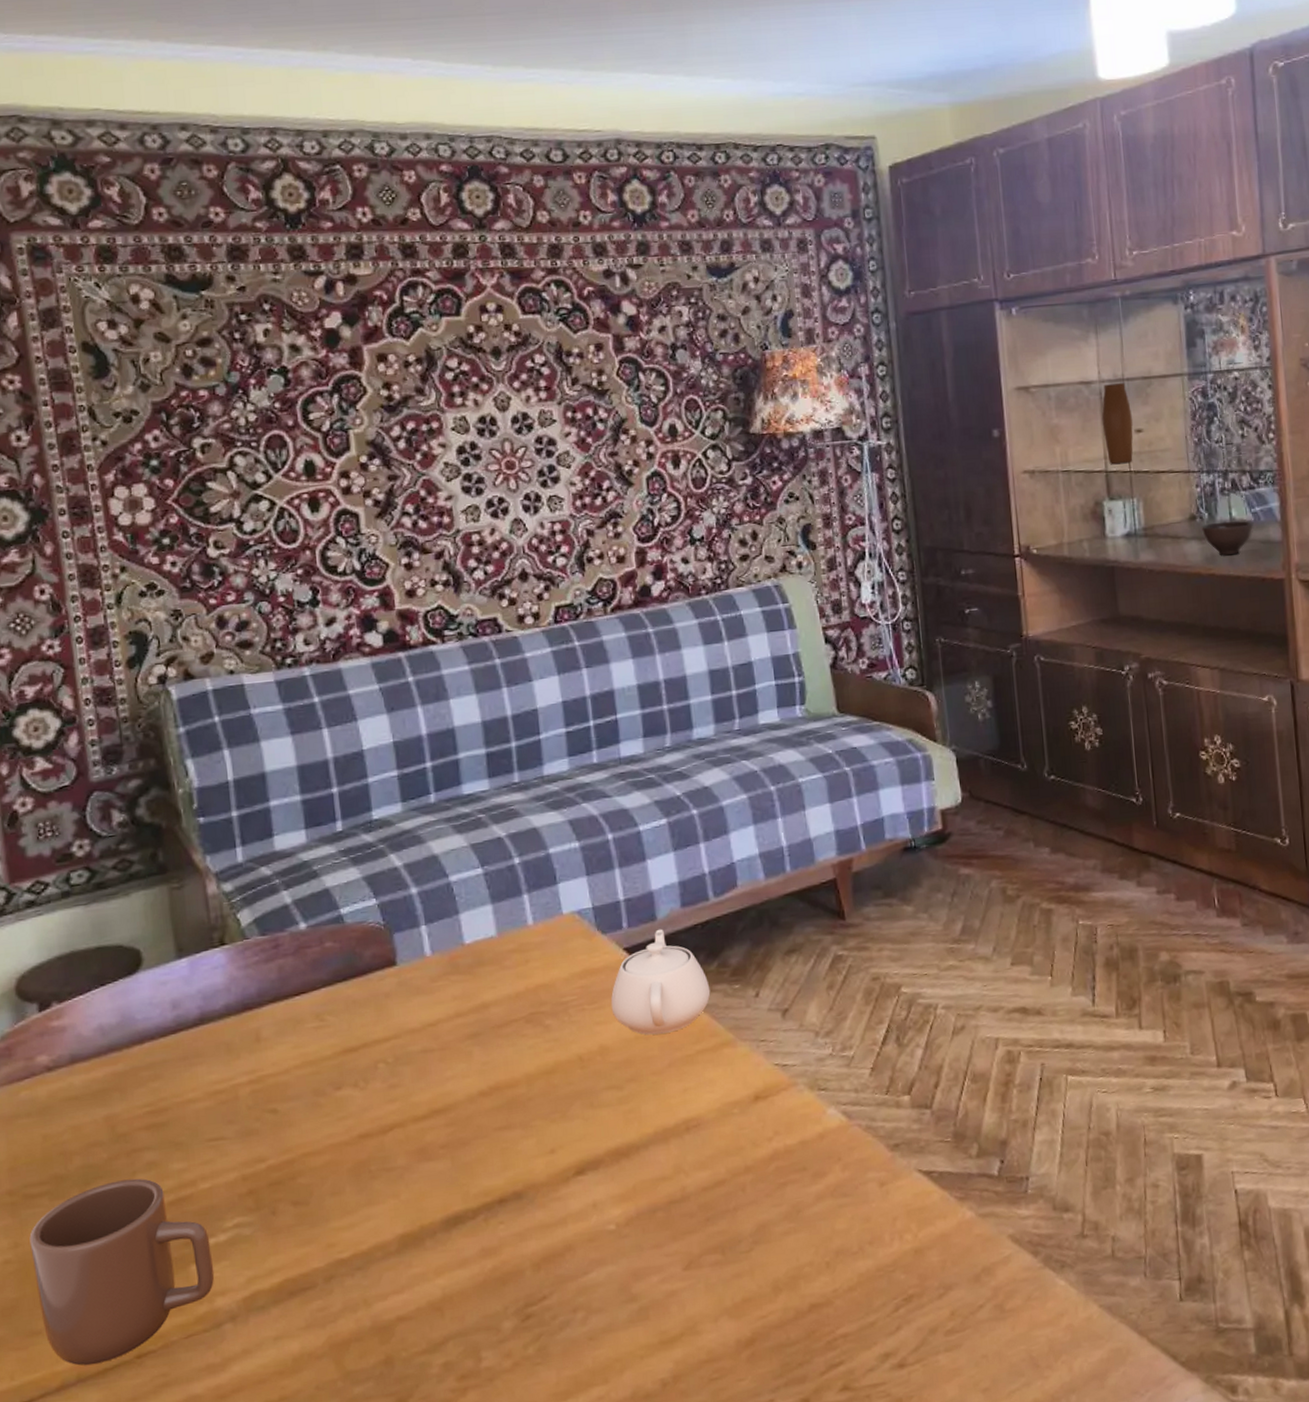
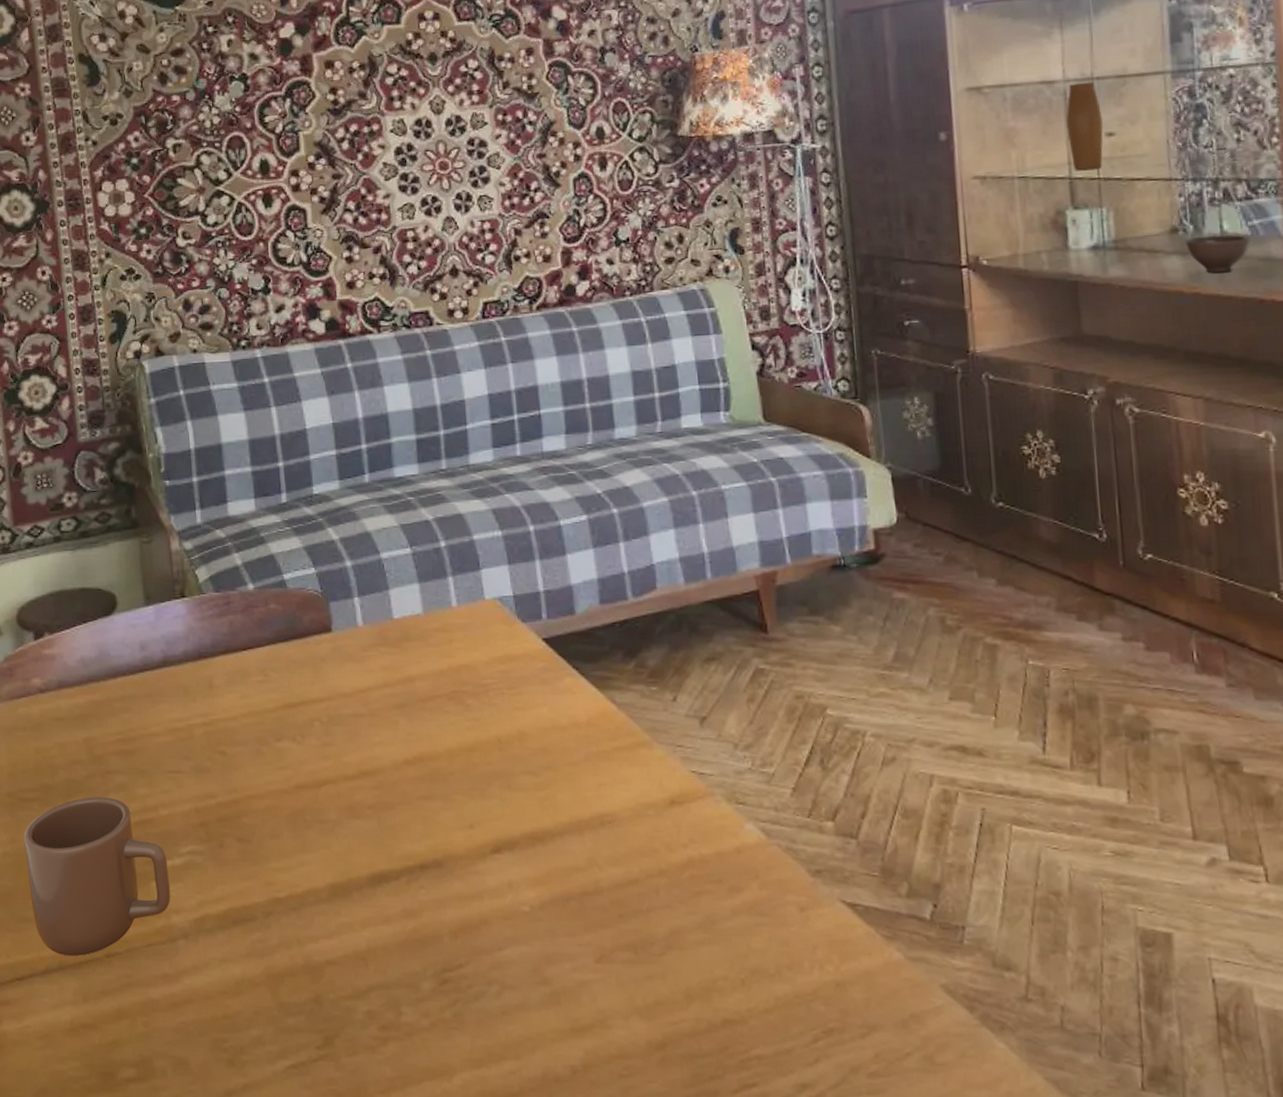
teapot: present [610,928,711,1035] -> none [529,623,628,726]

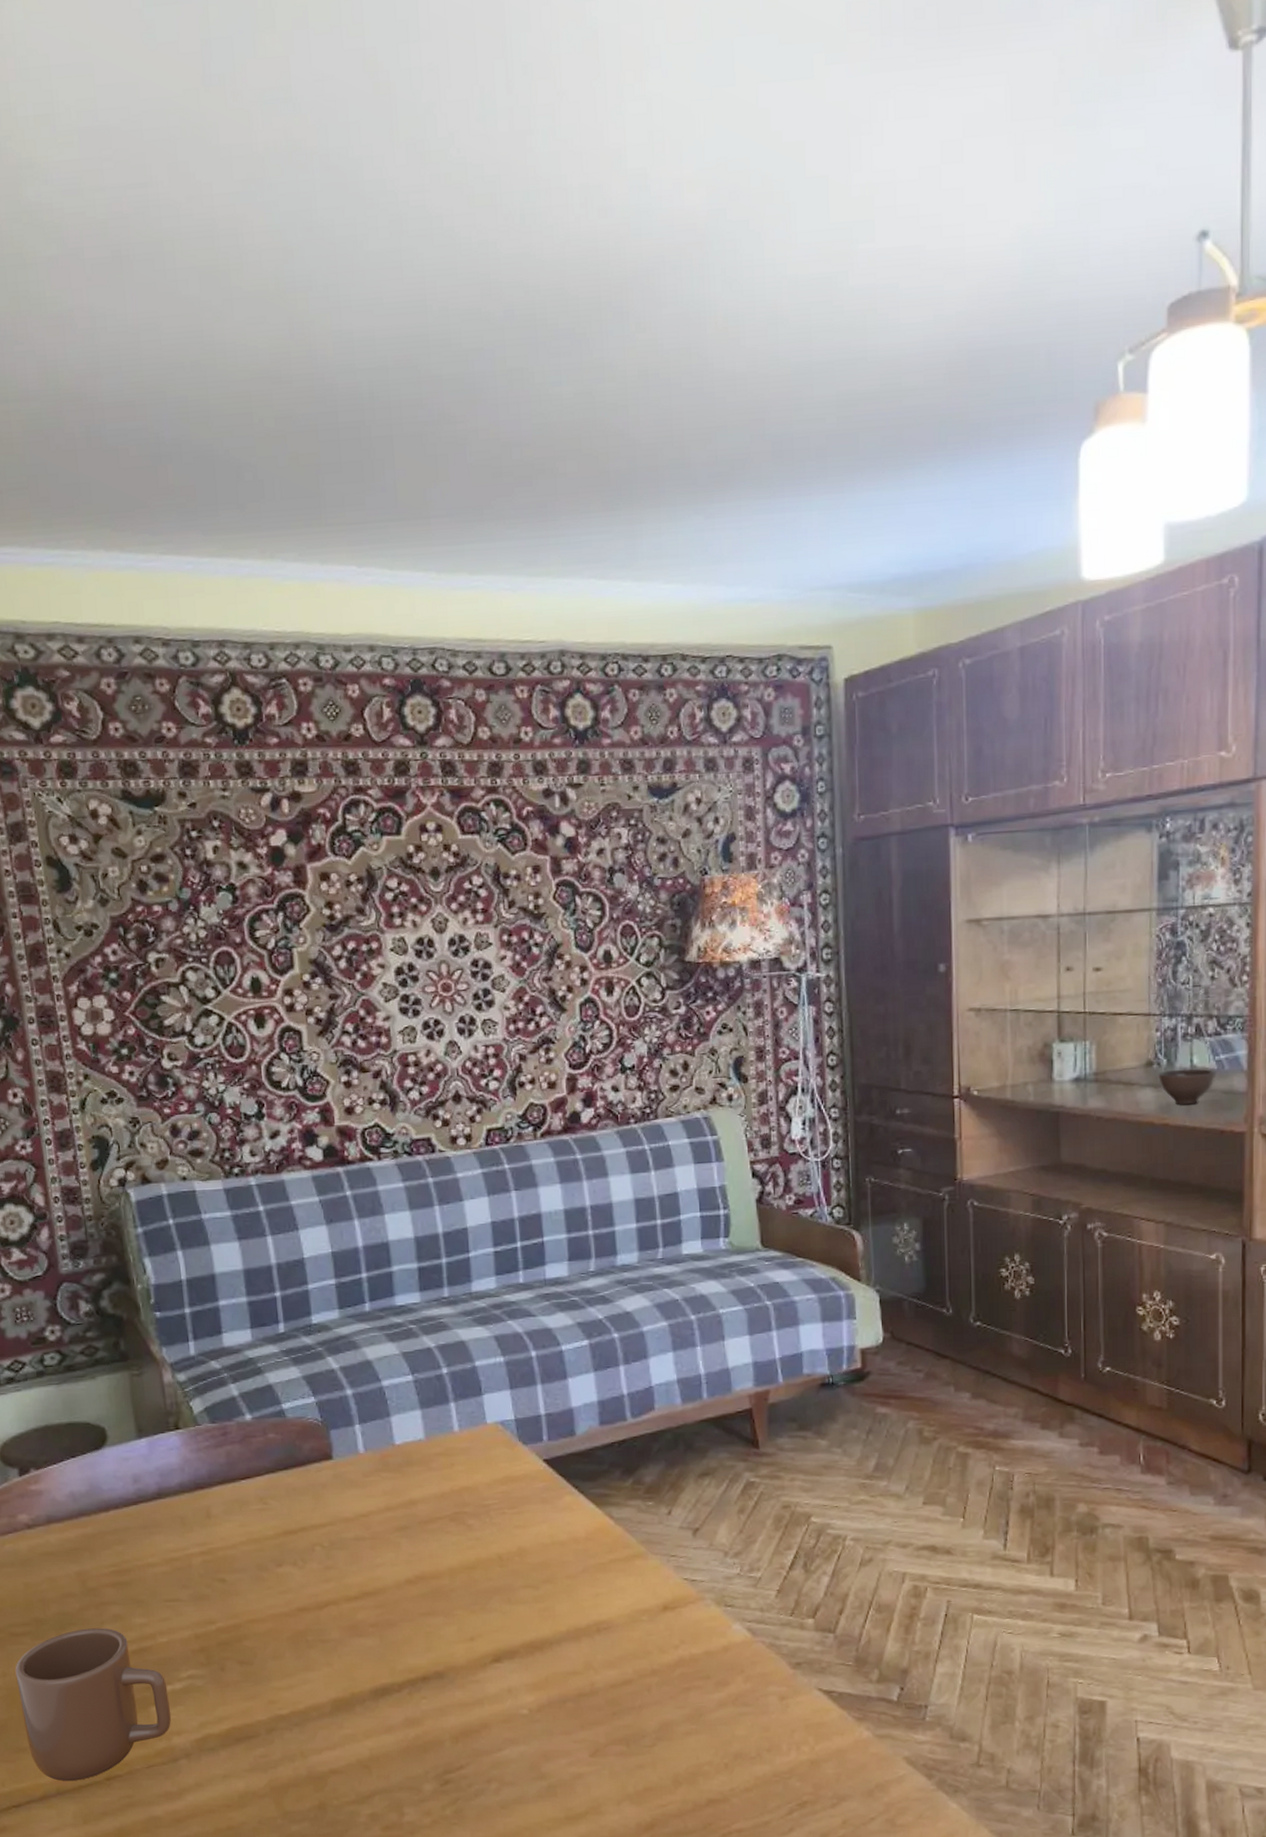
vase: present [1066,82,1103,170] -> none [1058,918,1091,1004]

